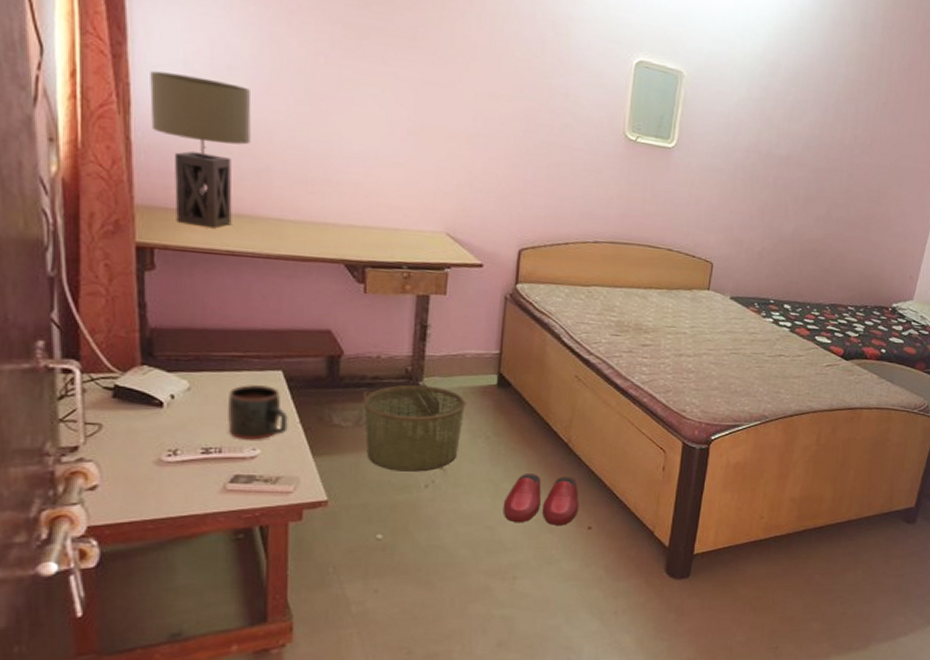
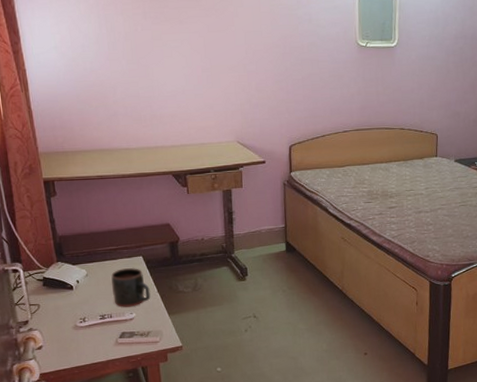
table lamp: present [150,70,252,229] -> none [36,56,102,162]
basket: present [362,384,467,472] -> none [195,256,266,321]
slippers: present [503,473,579,525] -> none [301,315,356,353]

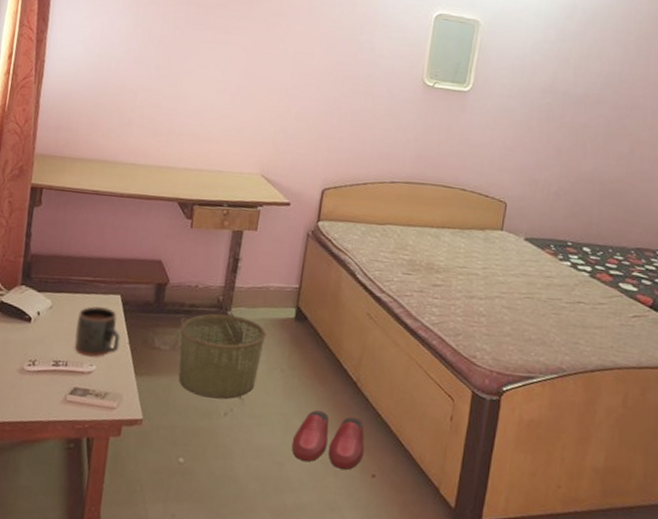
basket: none [195,256,266,321] -> present [178,313,267,399]
slippers: none [301,315,356,353] -> present [291,410,364,470]

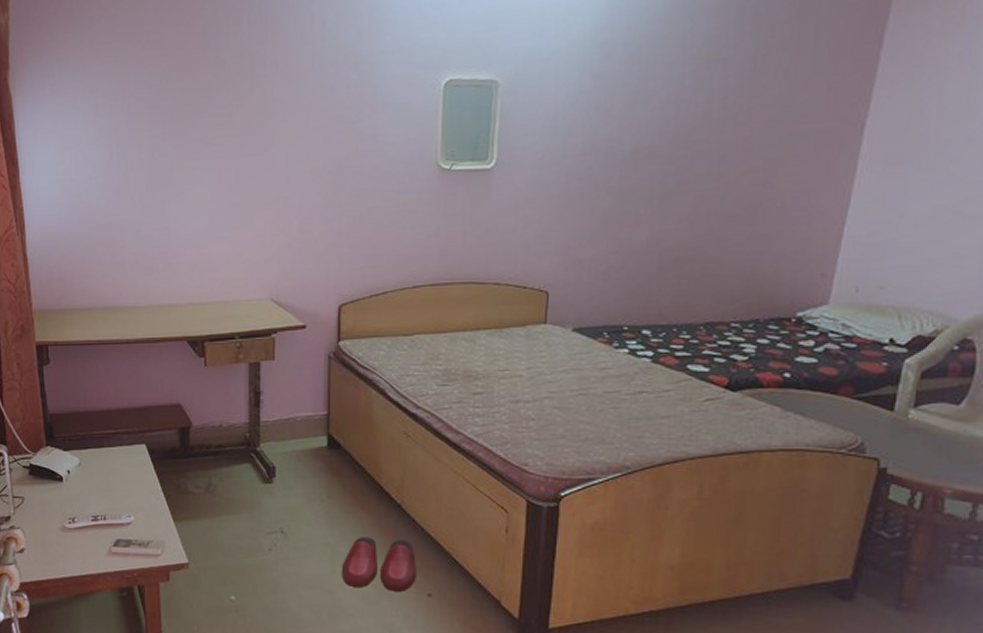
mug: present [74,306,121,357] -> none [107,457,153,508]
basket: present [178,313,267,399] -> none [209,451,300,536]

